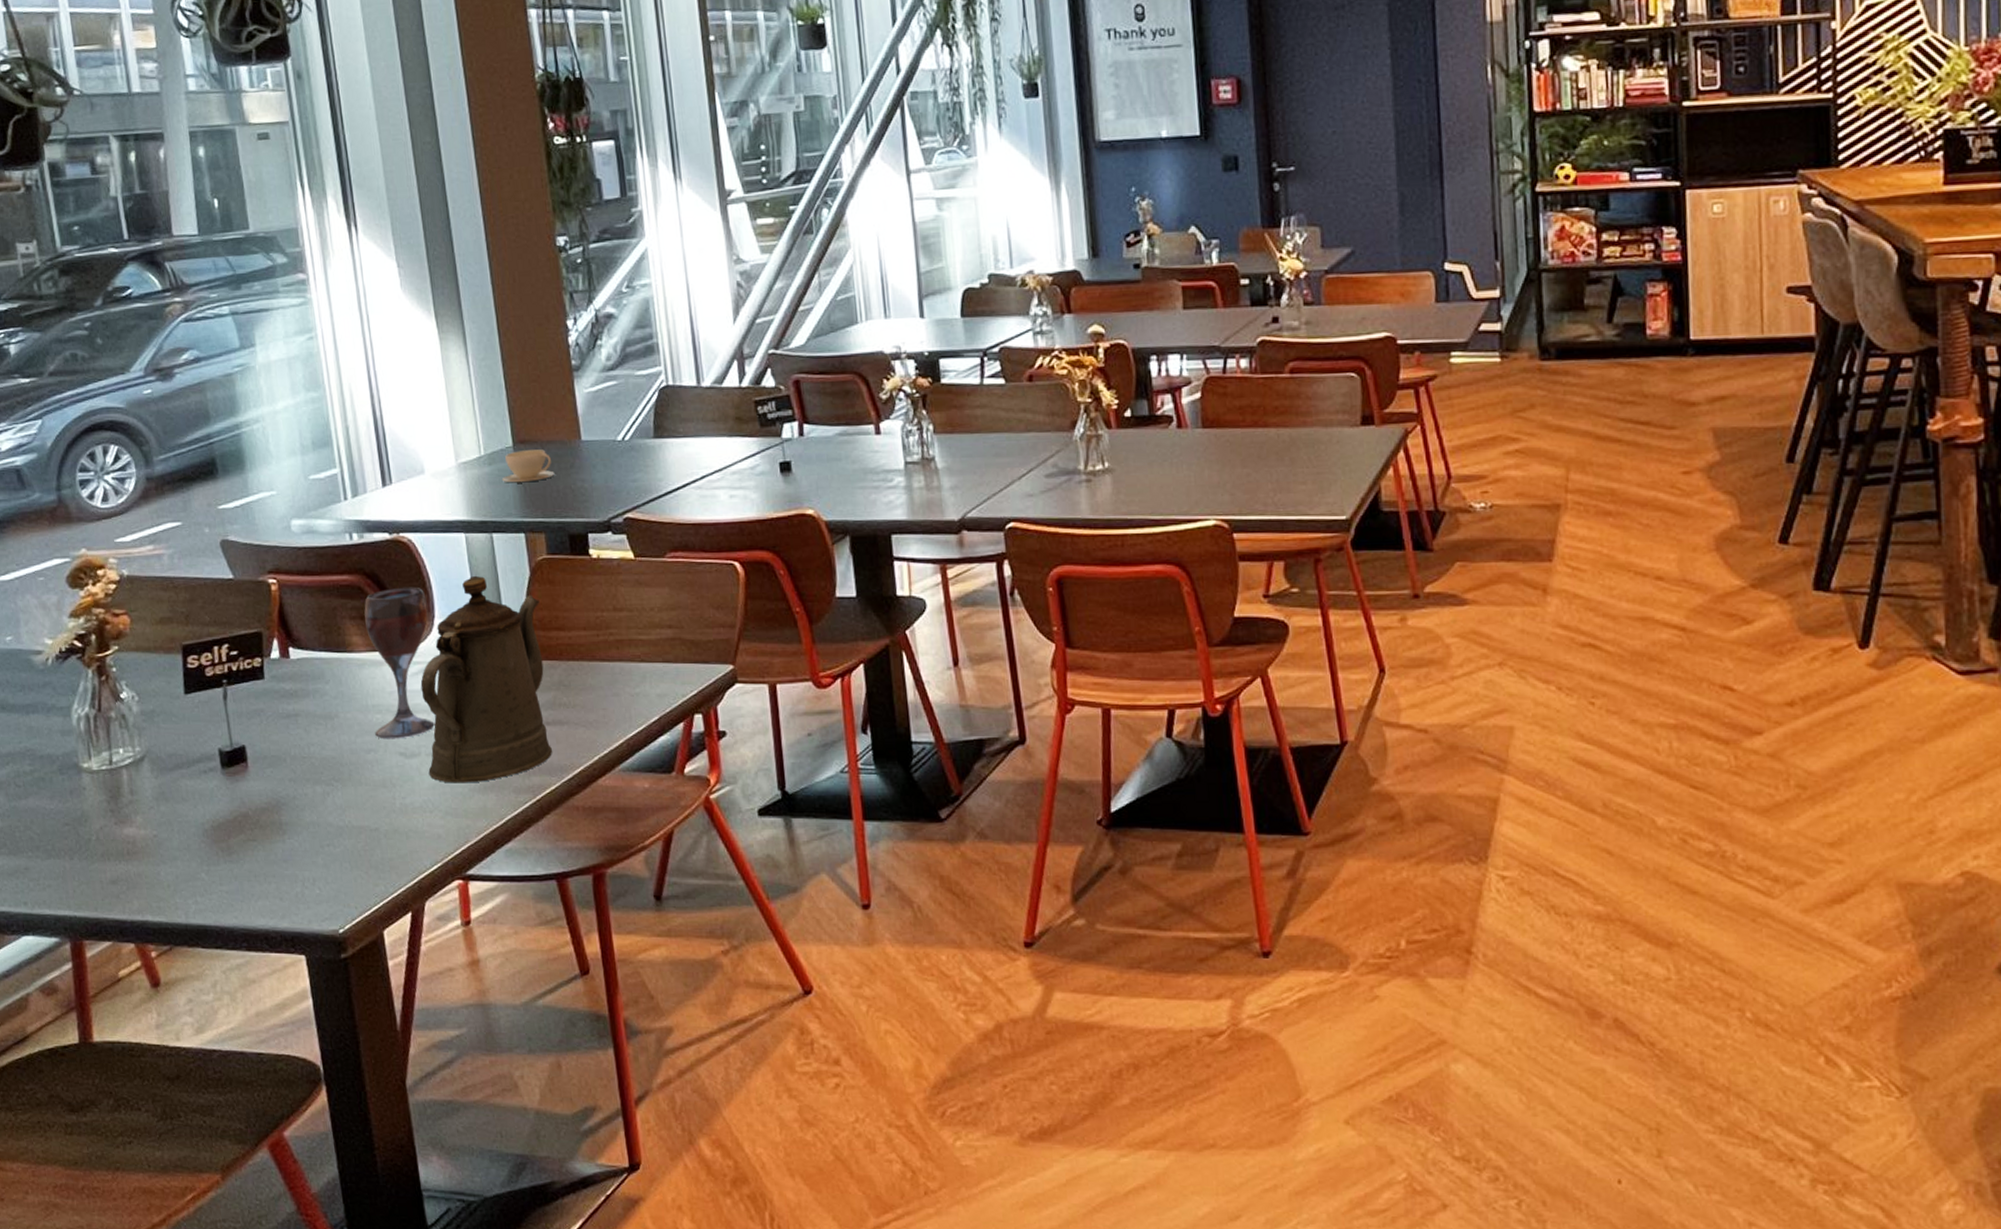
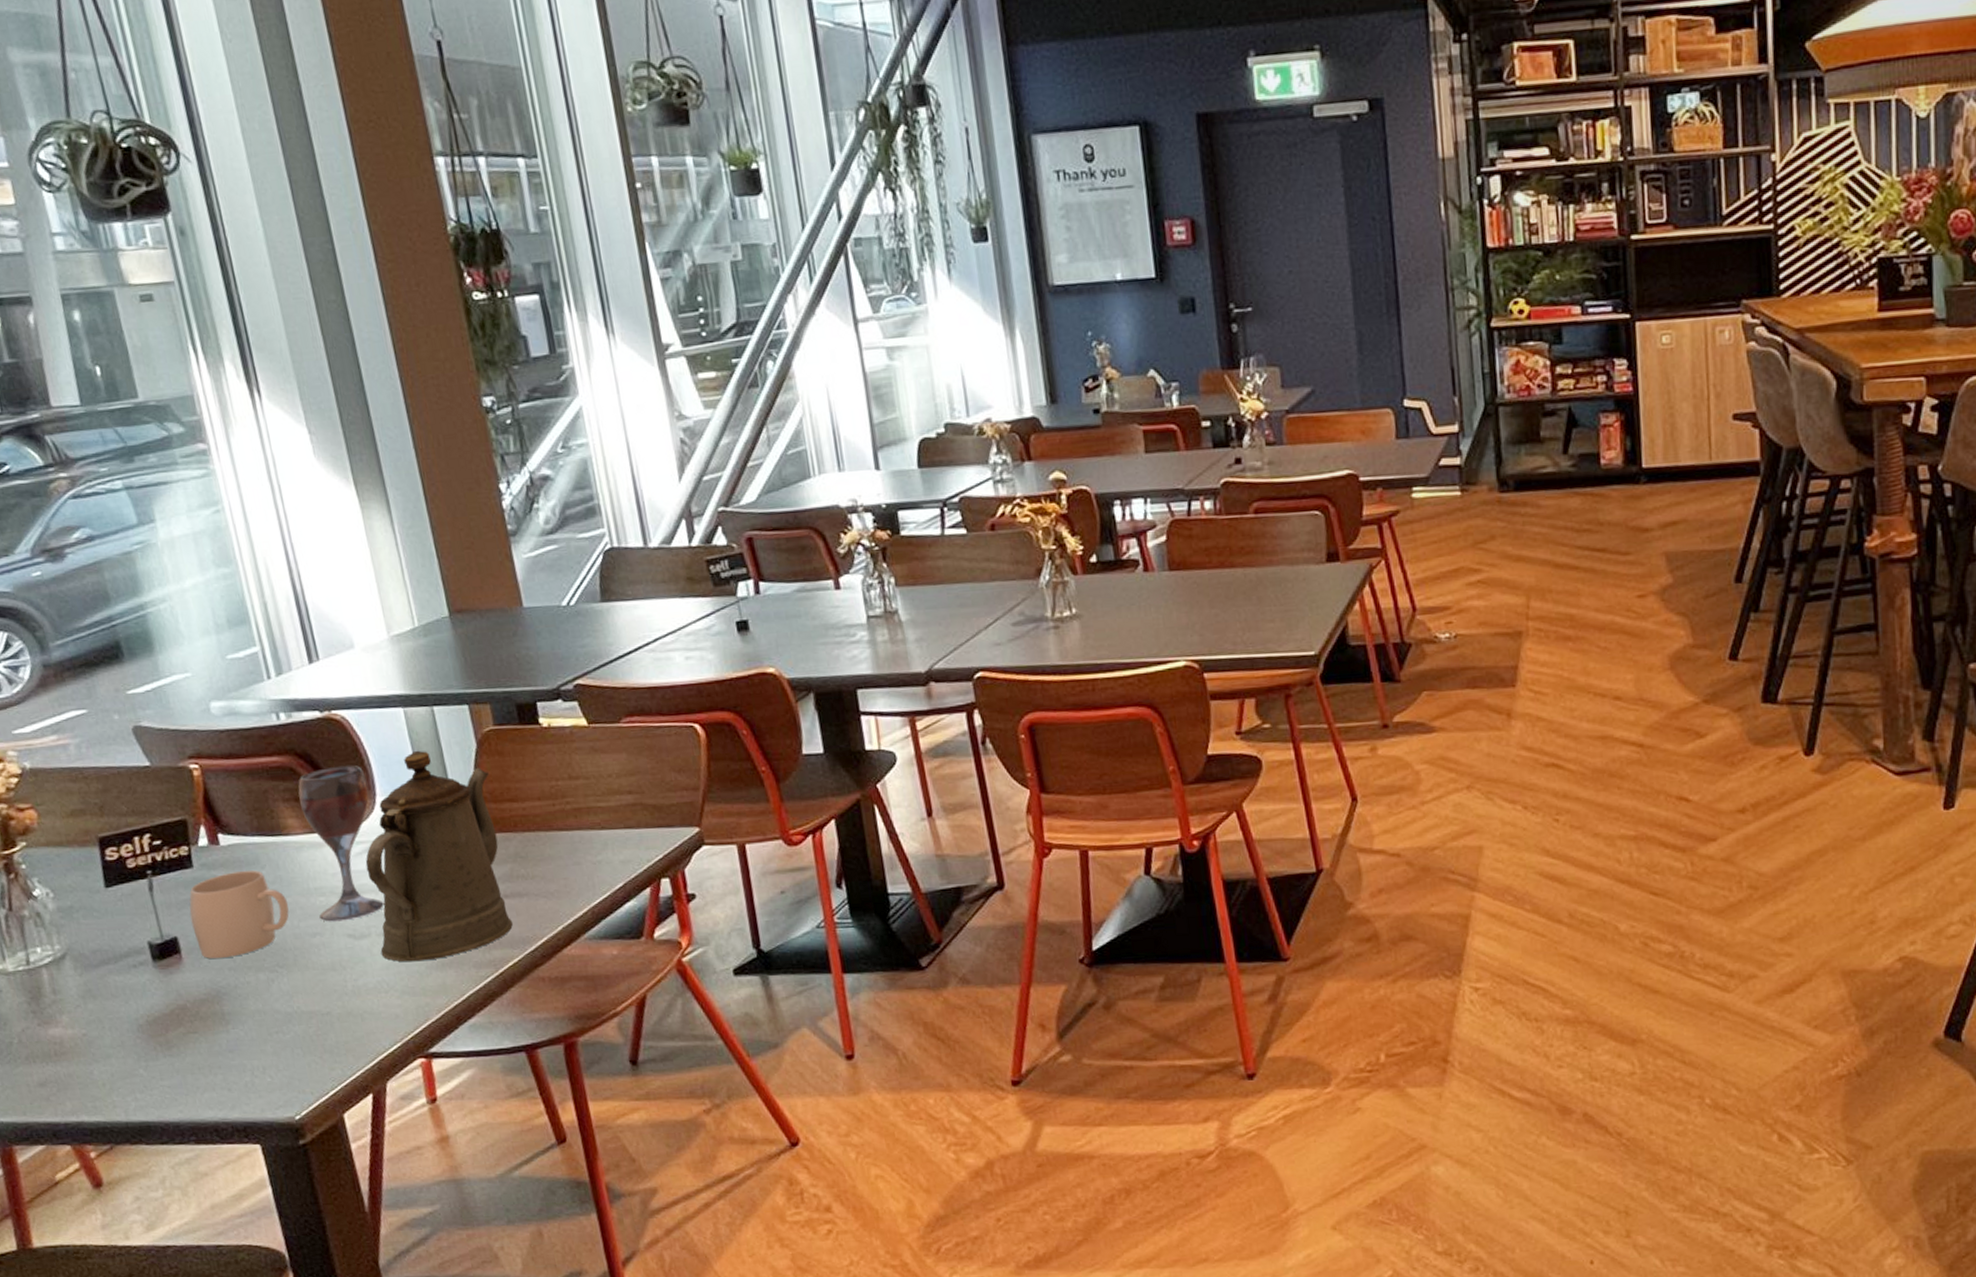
mug: none [258,684,348,770] -> present [189,870,290,959]
teacup: present [501,449,555,483] -> none [439,618,497,654]

